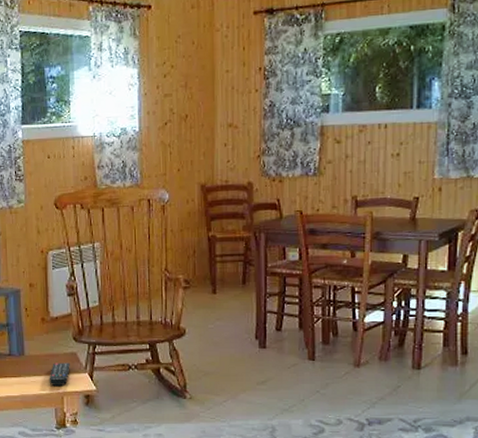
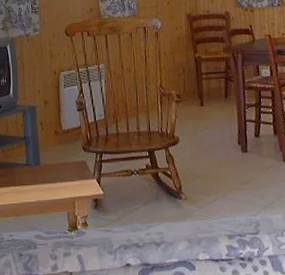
remote control: present [49,362,70,386] -> none [61,170,80,192]

